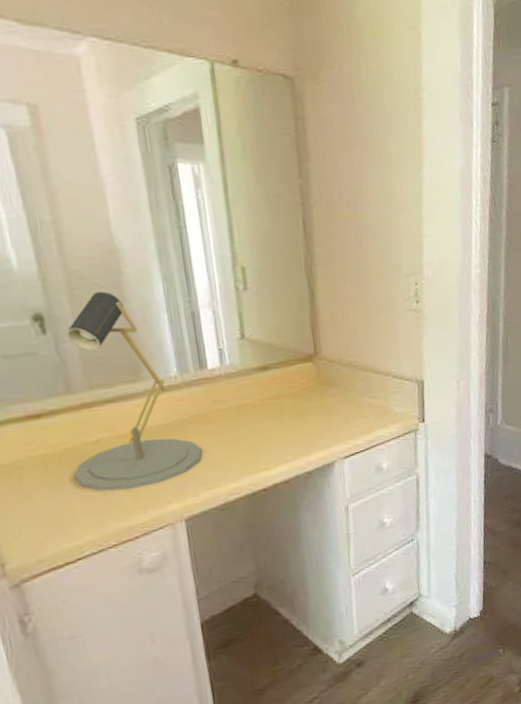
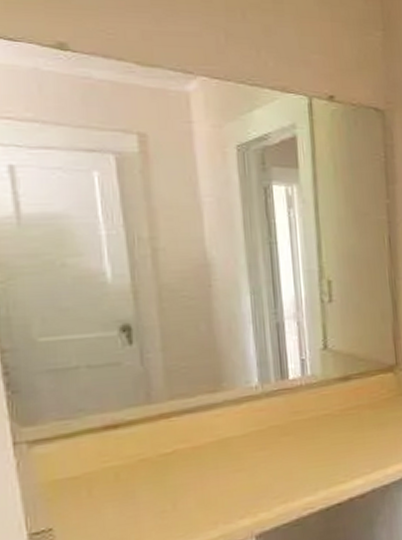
desk lamp: present [65,291,203,491] -> none [144,303,278,505]

